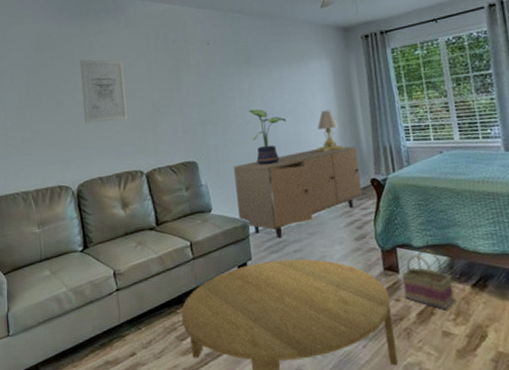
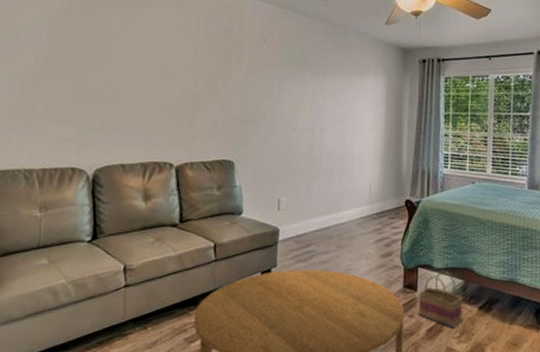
wall art: present [80,59,129,123] -> none [113,32,167,106]
storage cabinet: present [234,145,363,239] -> none [270,164,397,249]
potted plant: present [248,109,287,166] -> none [296,115,334,174]
lamp: present [316,110,345,153] -> none [359,127,386,169]

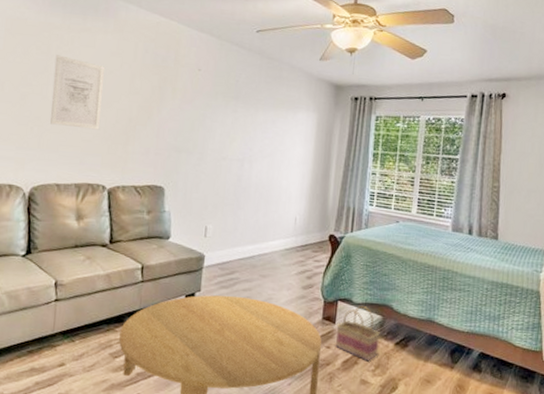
wall art: none [113,32,167,106] -> present [50,55,104,130]

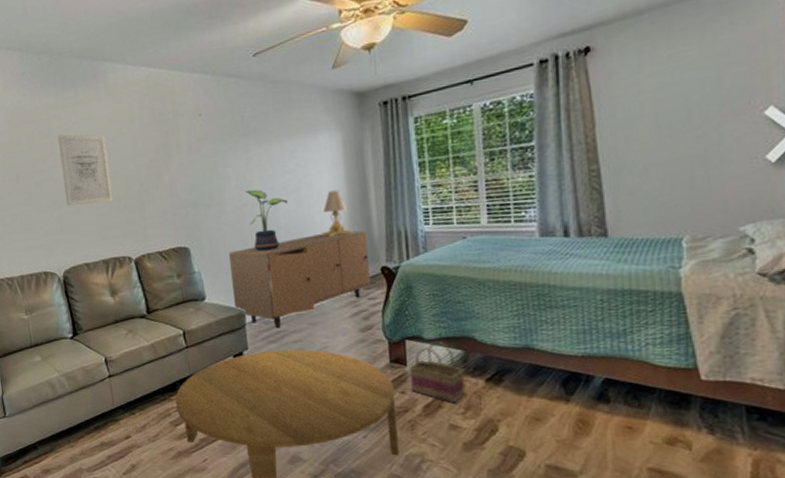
storage cabinet: none [196,197,323,276] -> present [229,230,372,329]
potted plant: none [224,146,263,204] -> present [245,189,289,252]
lamp: none [285,161,312,202] -> present [321,190,353,238]

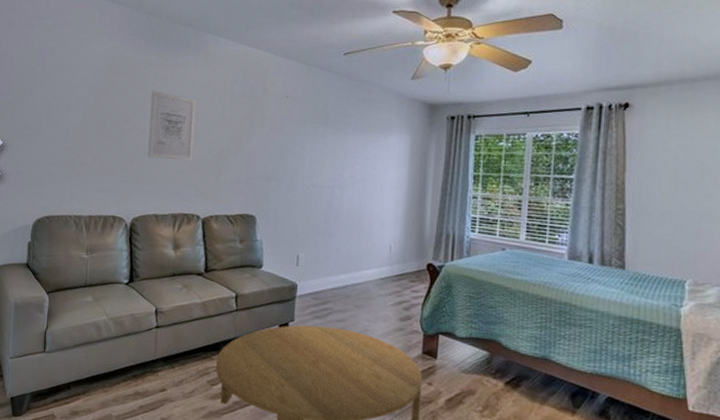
storage cabinet: present [229,230,372,329] -> none [289,224,420,306]
potted plant: present [245,189,289,252] -> none [316,173,354,232]
lamp: present [321,190,353,238] -> none [379,186,407,229]
basket: present [408,342,466,402] -> none [438,340,487,400]

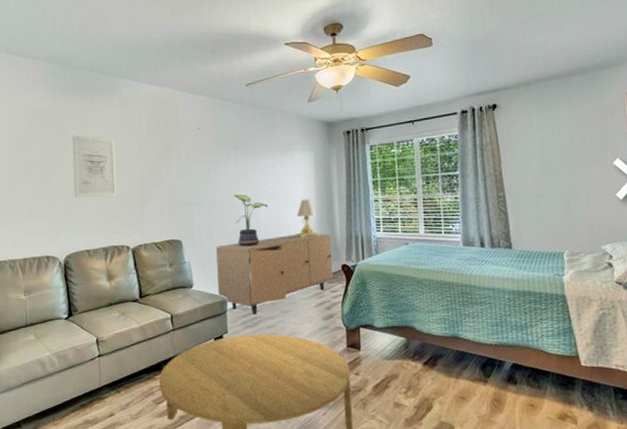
storage cabinet: none [289,224,420,306] -> present [216,233,334,315]
potted plant: none [316,173,354,232] -> present [233,194,269,247]
lamp: none [379,186,407,229] -> present [294,199,320,238]

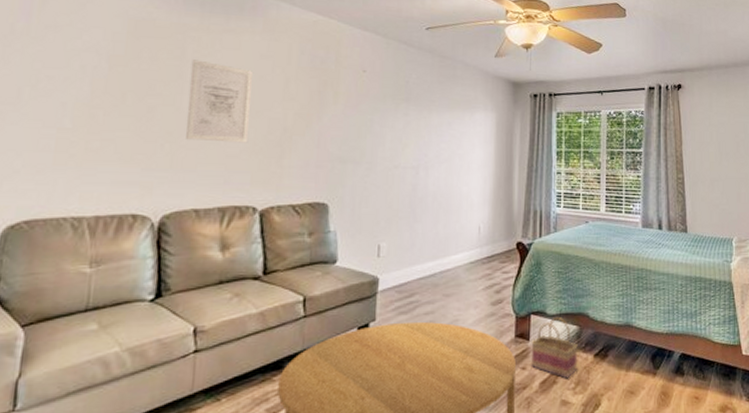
storage cabinet: present [216,233,334,315] -> none [369,205,508,299]
potted plant: present [233,194,269,247] -> none [399,153,440,216]
lamp: present [294,199,320,238] -> none [467,165,496,210]
basket: none [362,330,408,383] -> present [531,318,578,378]

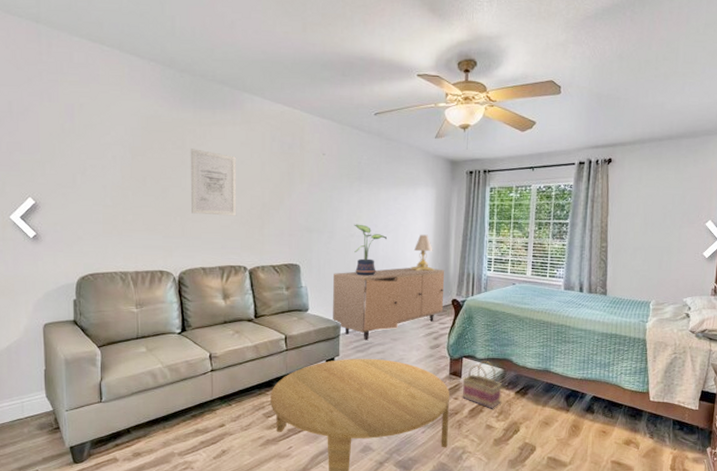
storage cabinet: none [369,205,508,299] -> present [333,268,445,341]
potted plant: none [399,153,440,216] -> present [354,224,388,276]
lamp: none [467,165,496,210] -> present [410,234,435,272]

